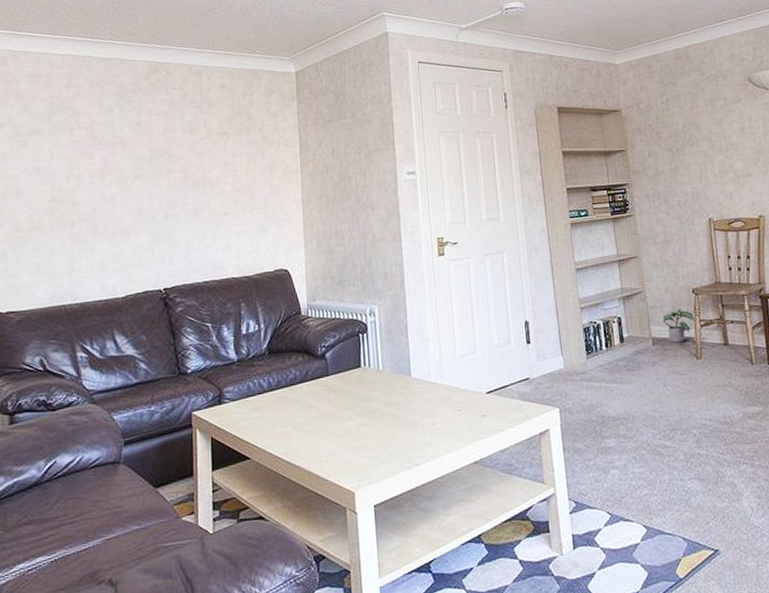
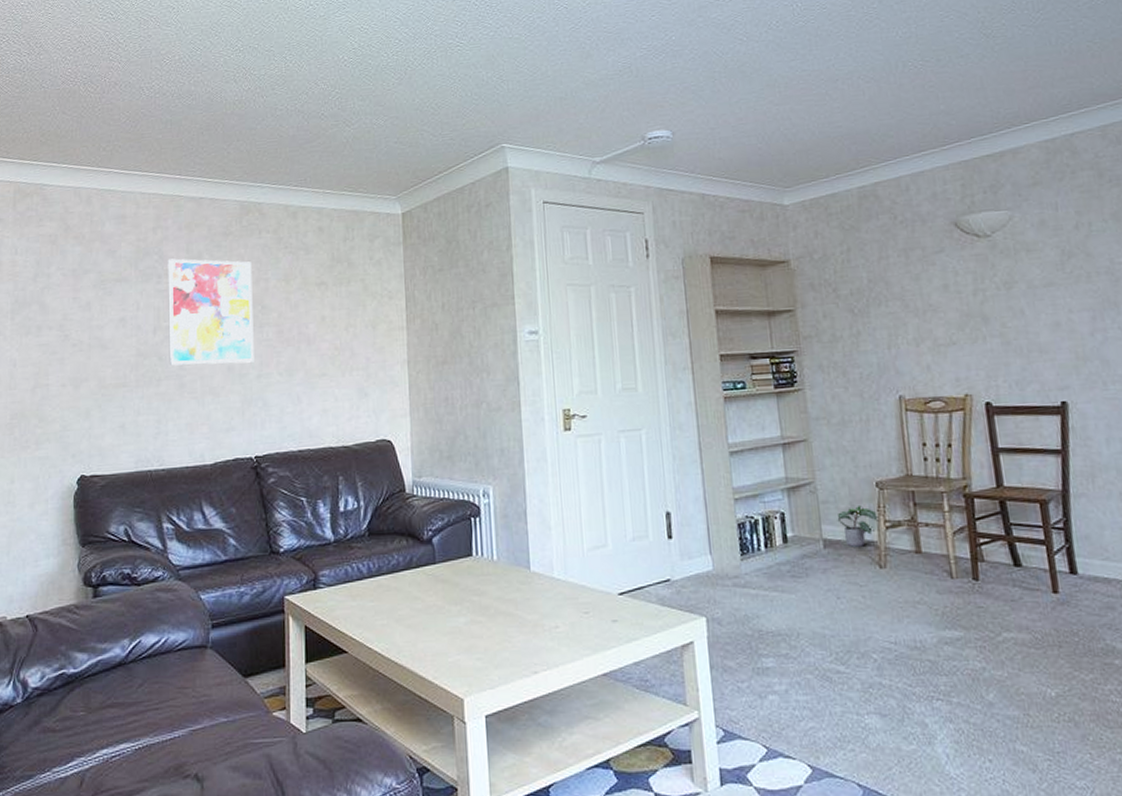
wall art: none [80,113,163,210] -> present [167,258,254,366]

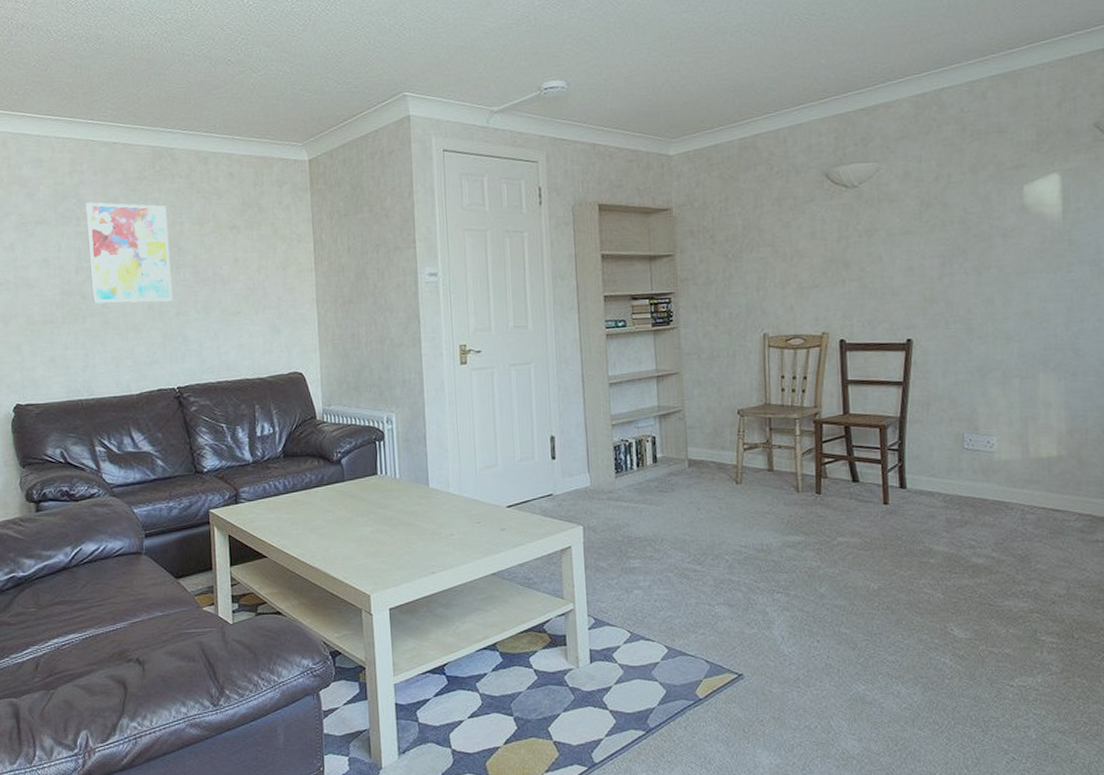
potted plant: present [837,506,880,547] -> none [701,431,739,466]

